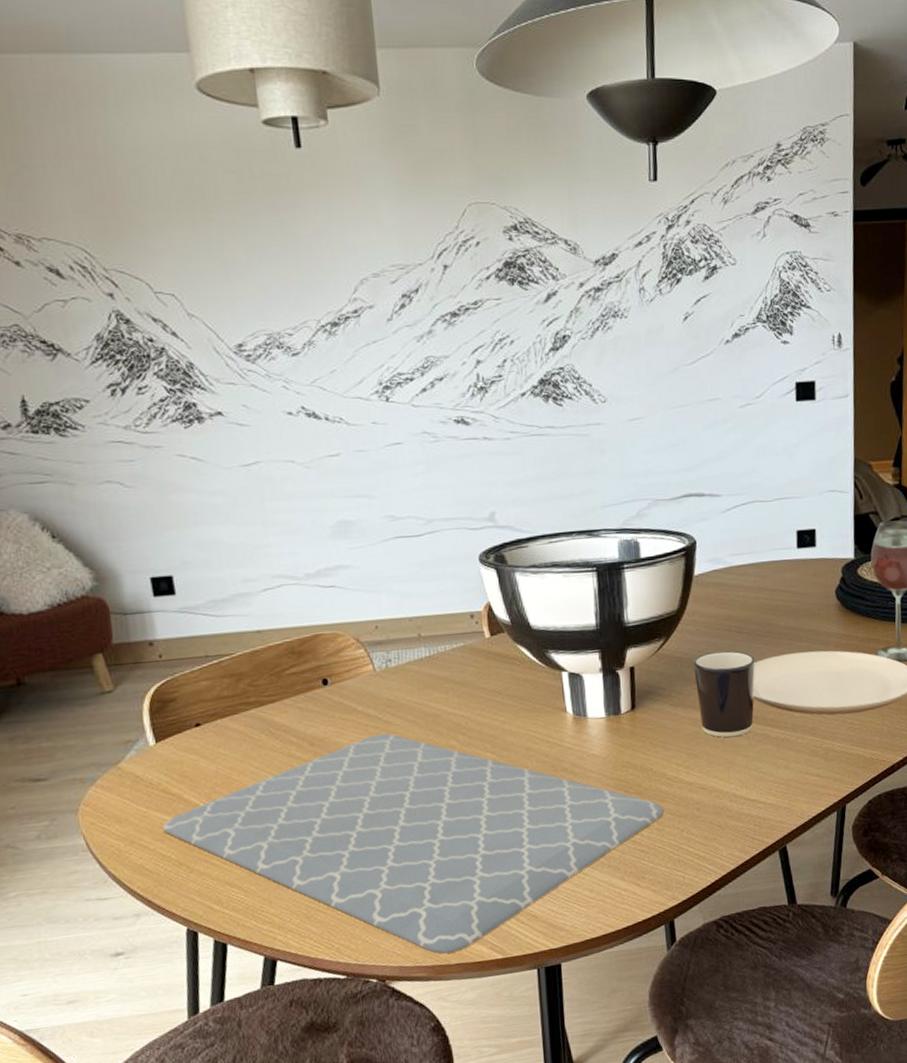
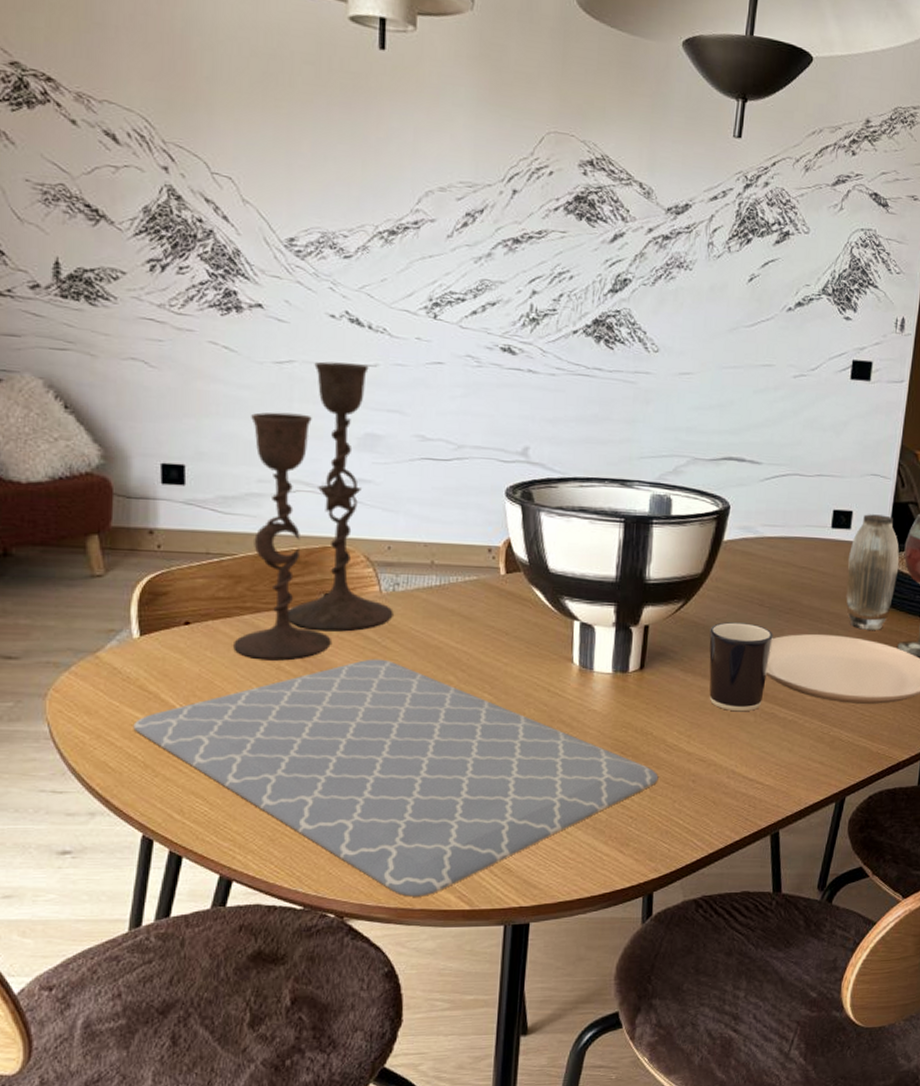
candlestick: none [228,455,390,750] -> present [233,361,393,659]
vase: none [817,528,868,642] -> present [846,514,900,630]

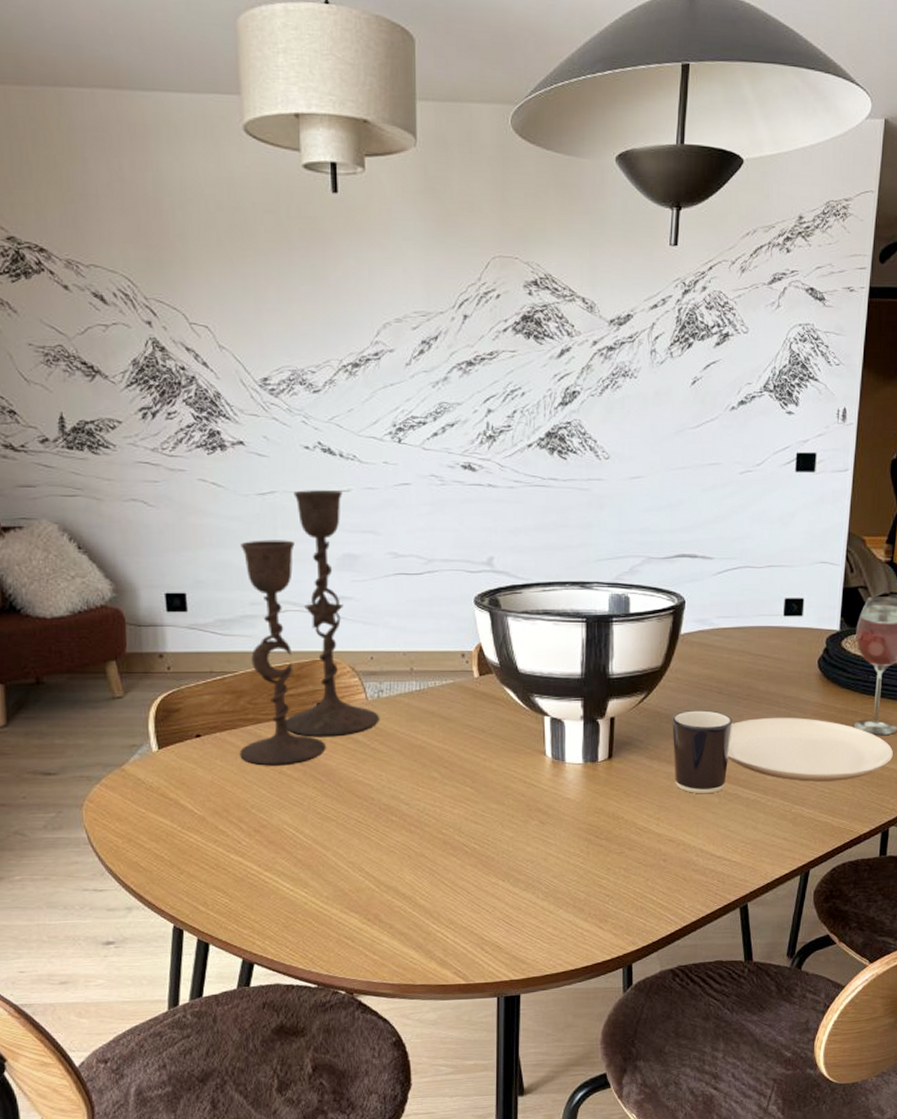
placemat: present [133,659,659,897] -> none [158,760,631,974]
vase: present [846,514,900,630] -> none [800,600,852,711]

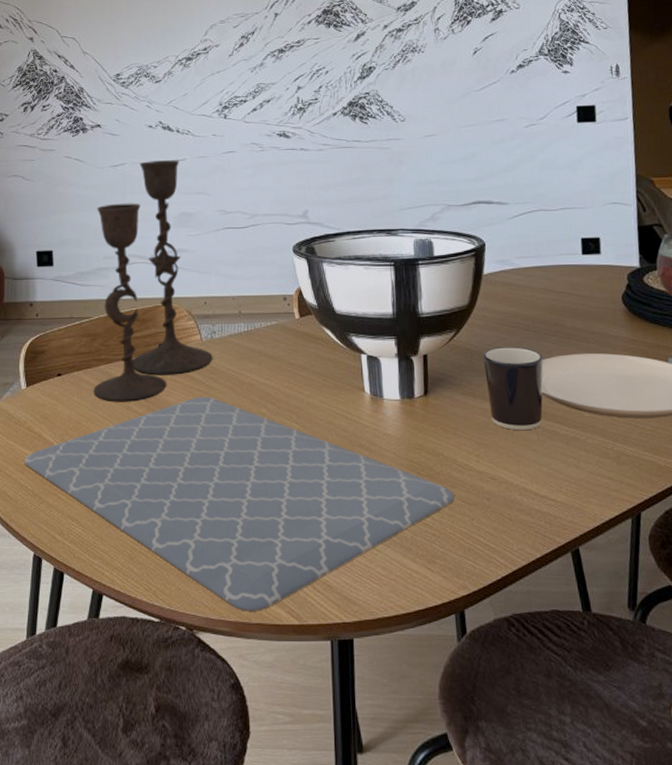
placemat: none [158,760,631,974] -> present [24,396,455,611]

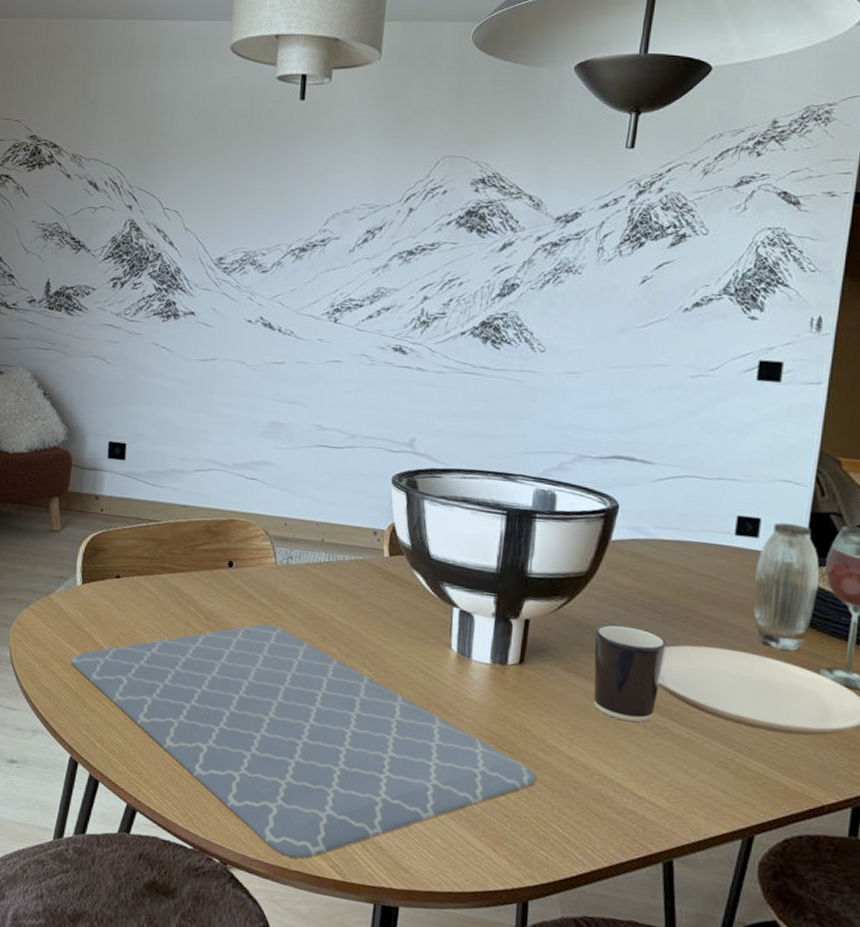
candlestick: present [94,160,213,401] -> none [152,359,286,617]
vase: none [602,238,655,347] -> present [753,522,820,651]

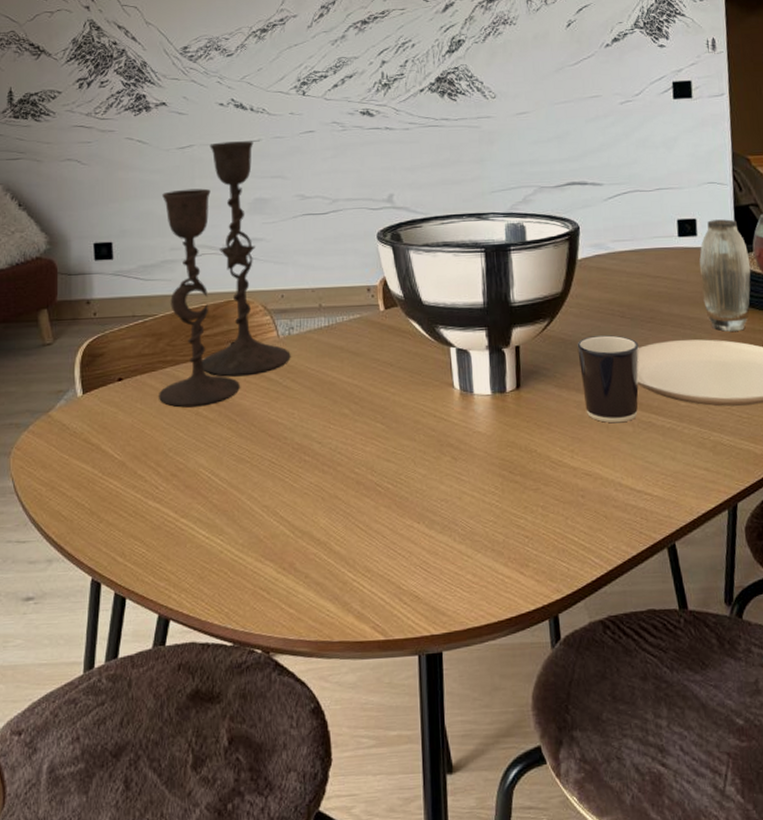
placemat: present [71,624,537,859] -> none [80,398,548,629]
candlestick: none [152,359,286,617] -> present [159,141,291,407]

